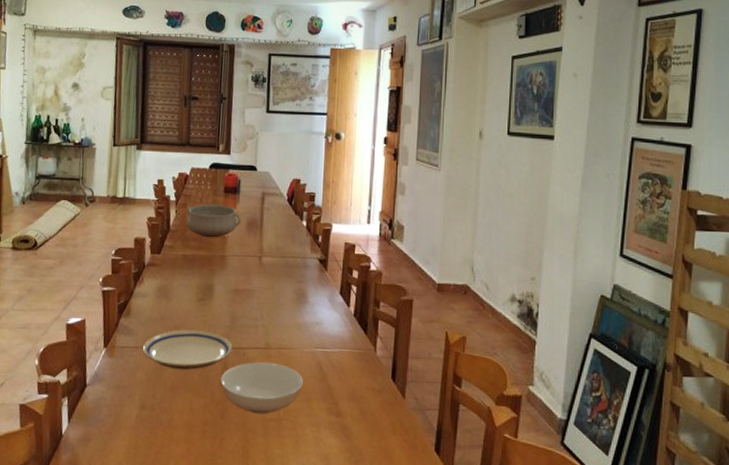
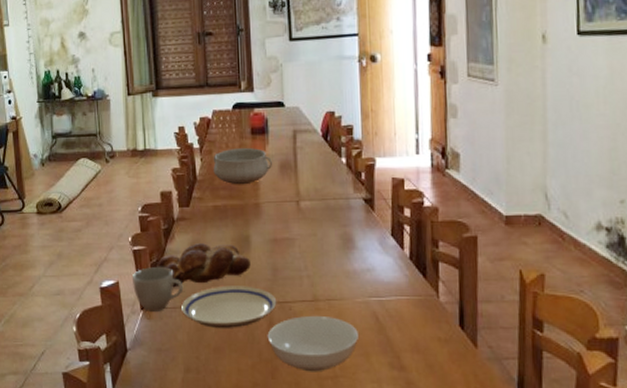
cup: none [98,307,147,350] -> present [131,267,184,311]
bread loaf: none [122,288,212,329] -> present [156,243,251,288]

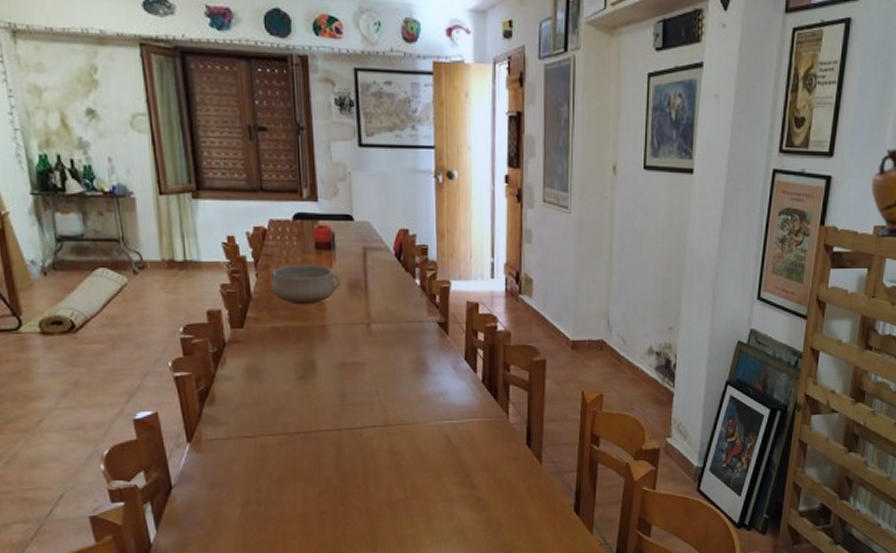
cup: present [131,267,184,311] -> none [174,395,239,444]
bread loaf: present [156,243,251,288] -> none [204,368,317,417]
plate: present [181,285,277,328] -> none [237,412,346,458]
bowl: present [267,315,360,372] -> none [335,440,432,496]

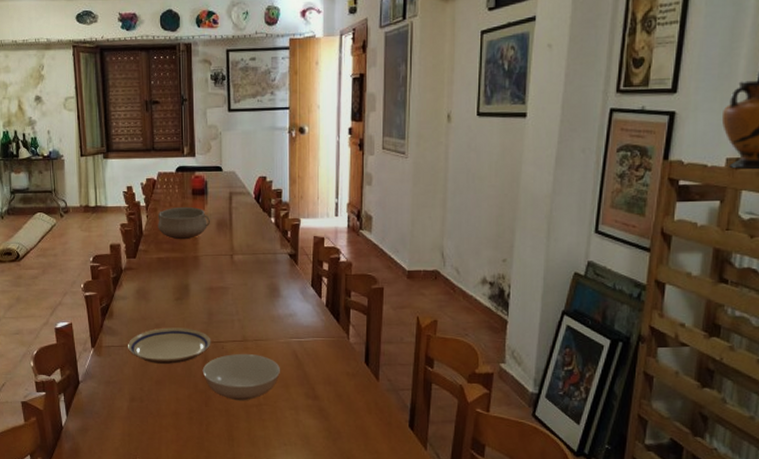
plate: none [237,412,346,458] -> present [128,327,211,364]
bowl: none [335,440,432,496] -> present [202,353,281,401]

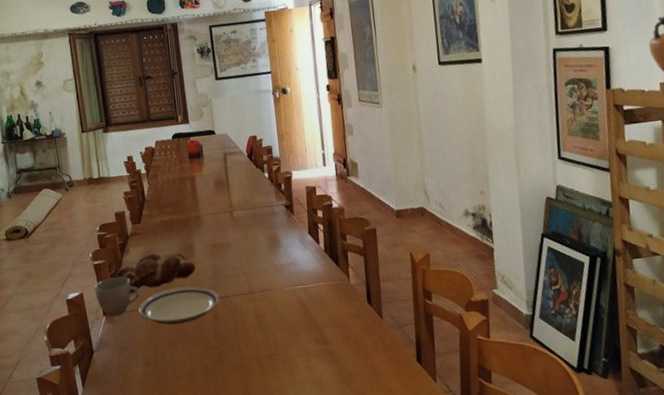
cup: none [83,311,130,349] -> present [94,277,140,316]
bread loaf: none [105,290,189,329] -> present [114,252,196,294]
bowl: present [157,206,210,240] -> none [158,170,208,202]
bowl: present [202,353,281,401] -> none [213,305,289,354]

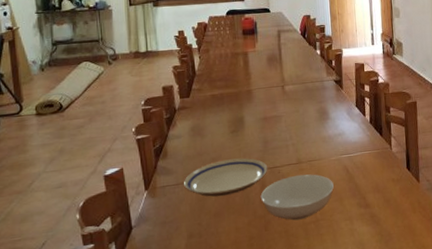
cup: present [94,277,140,316] -> none [135,150,186,191]
bread loaf: present [114,252,196,294] -> none [159,125,245,168]
bowl: none [213,305,289,354] -> present [260,174,335,221]

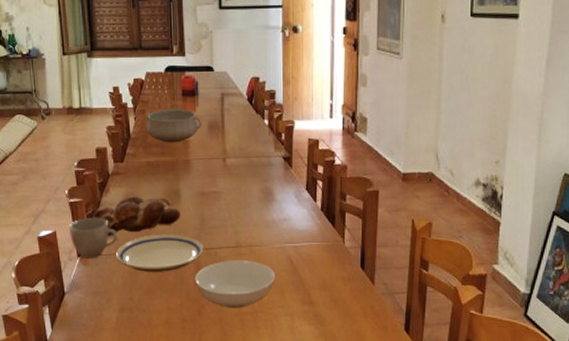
cup: none [135,150,186,191] -> present [68,218,118,258]
bread loaf: none [159,125,245,168] -> present [91,196,180,237]
bowl: none [210,45,261,77] -> present [146,108,201,143]

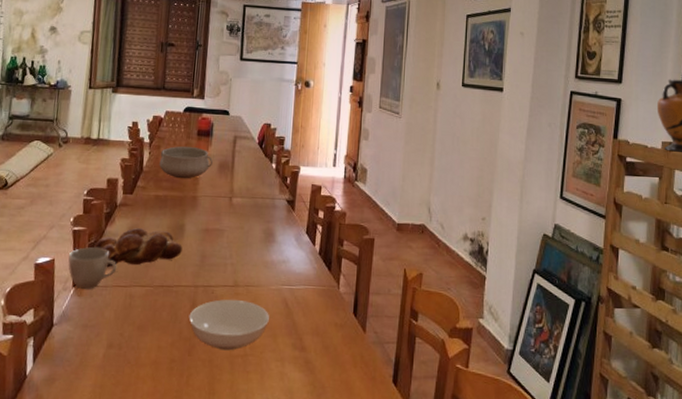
plate: present [116,234,204,272] -> none [112,268,202,308]

